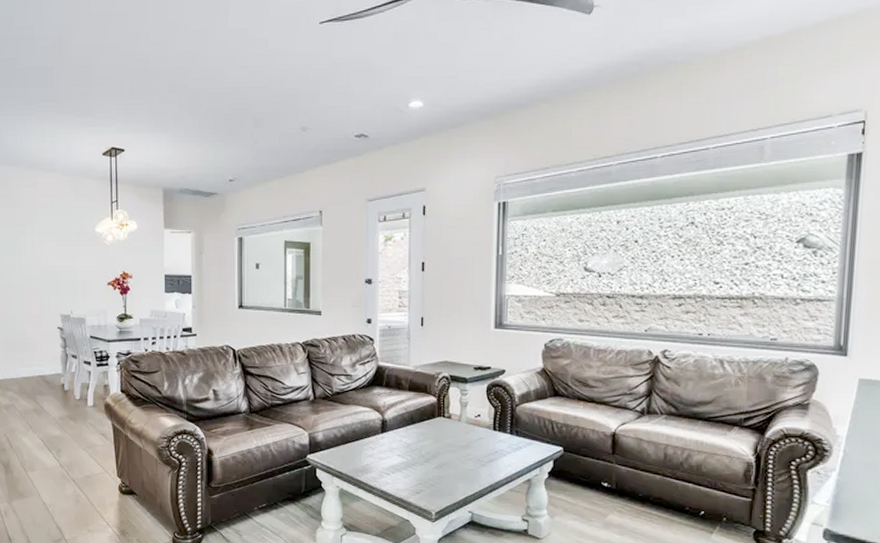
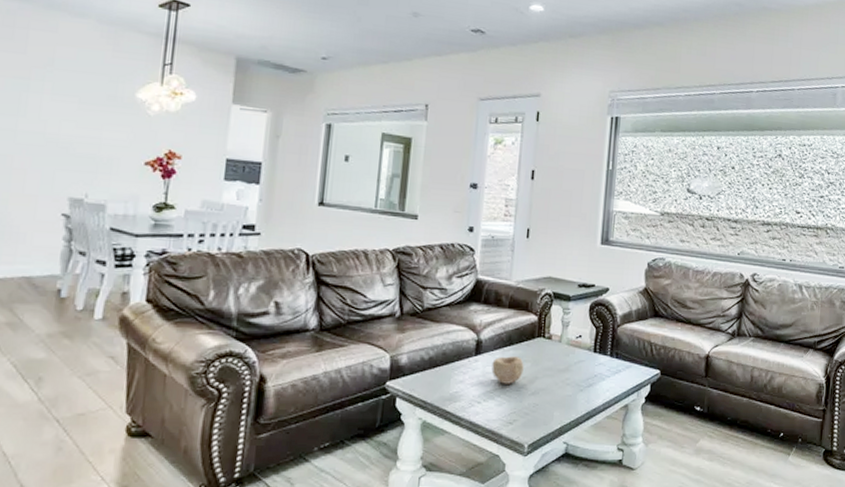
bowl: none [397,434,427,459] -> present [491,356,524,384]

